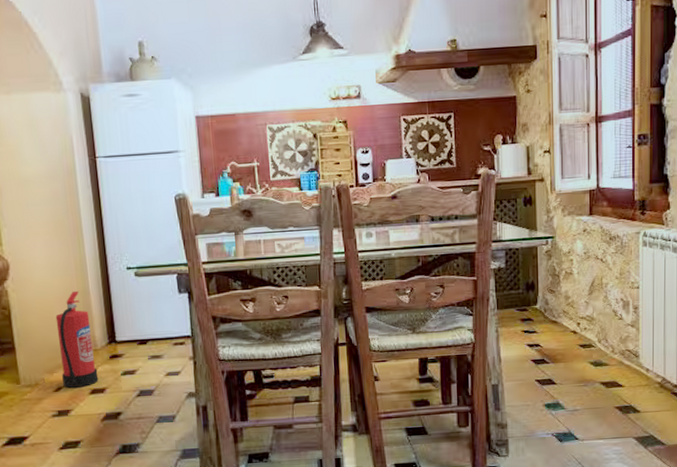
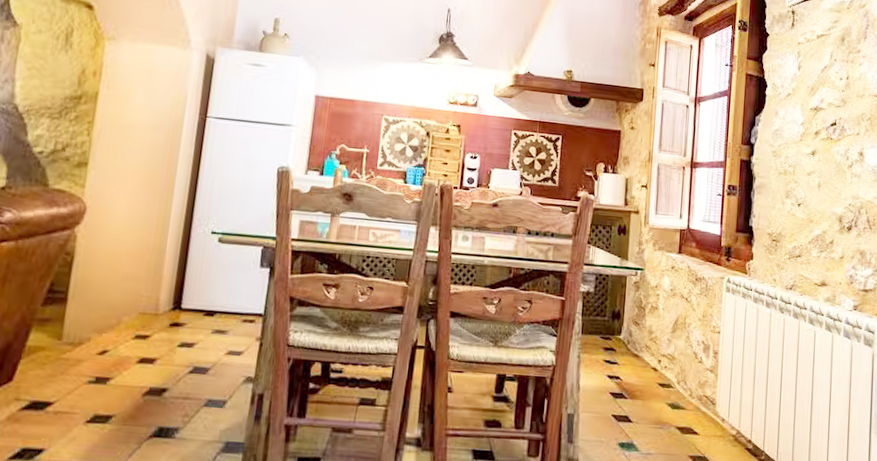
fire extinguisher: present [55,291,99,388] -> none [110,247,159,354]

